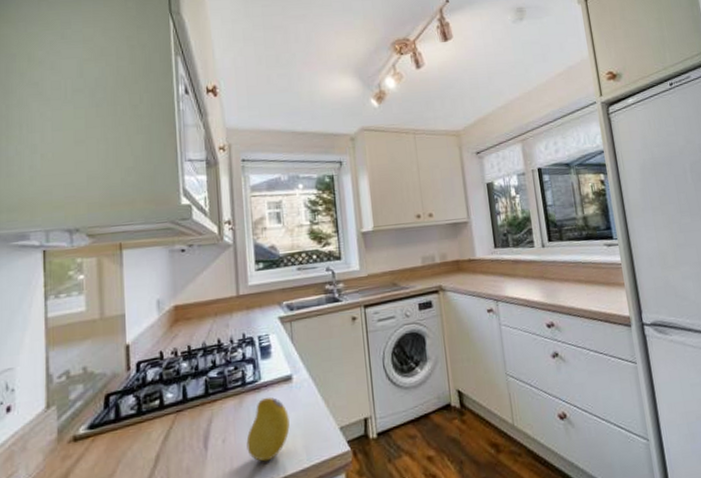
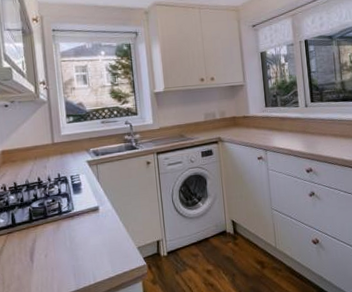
fruit: present [246,397,290,462] -> none [63,223,98,272]

